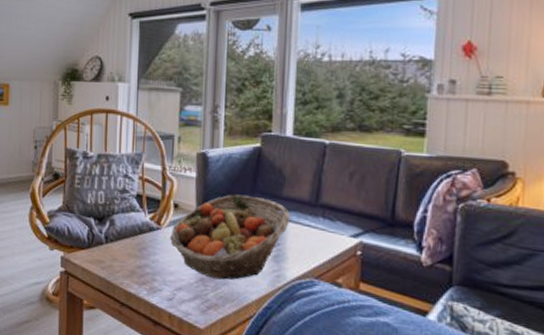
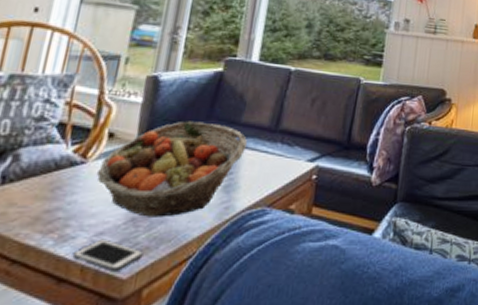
cell phone: none [161,293,214,322] -> present [72,239,144,271]

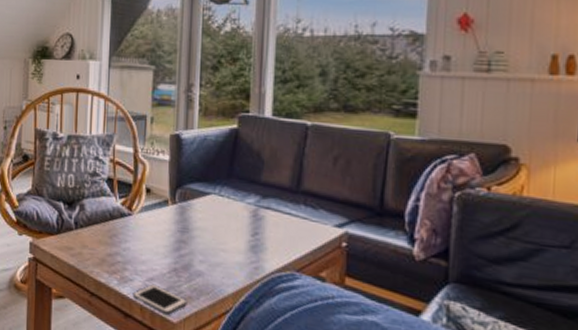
fruit basket: present [96,121,247,217] -> none [141,179,269,271]

